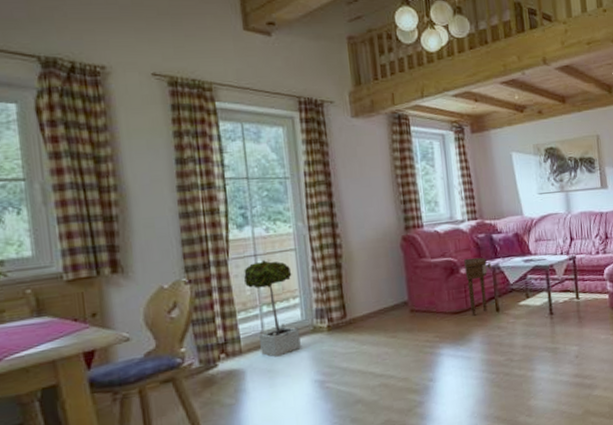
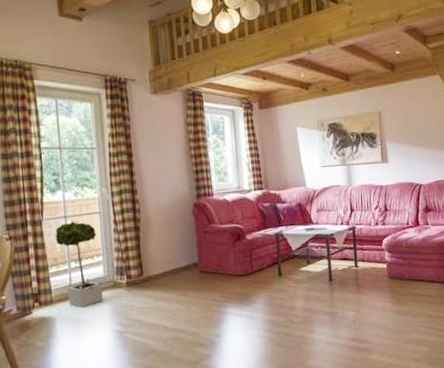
side table: present [464,257,492,316] -> none [250,224,276,279]

